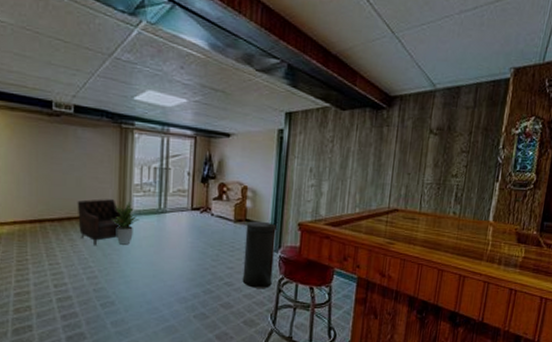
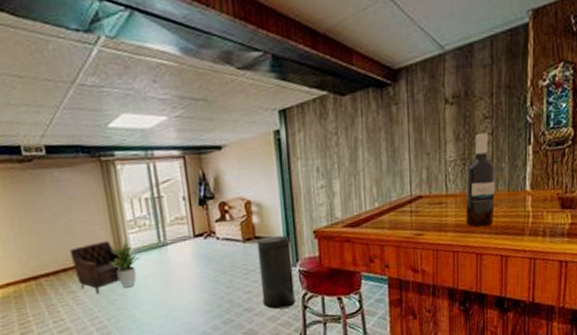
wine bottle: none [433,164,466,247] -> present [466,132,496,228]

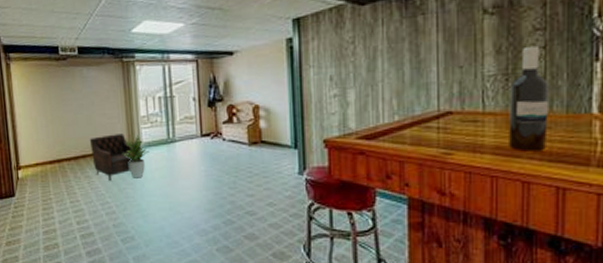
pedal bin: present [256,235,295,310] -> none [262,141,300,218]

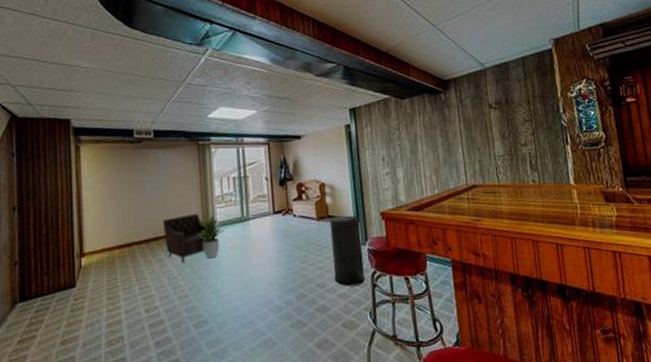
pedal bin: none [262,141,300,218] -> present [329,215,365,287]
wine bottle: present [509,45,550,152] -> none [514,133,545,216]

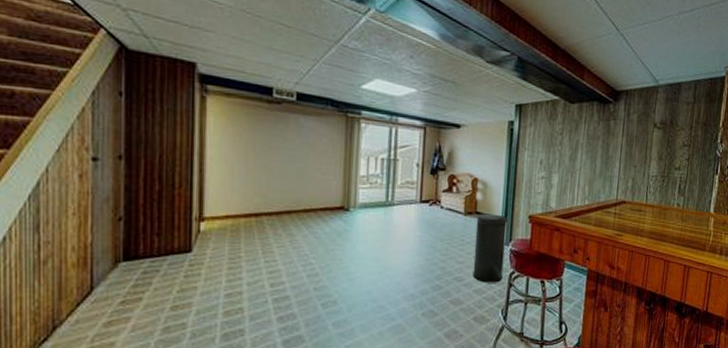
armchair: present [162,214,216,264] -> none [297,191,356,242]
potted plant: present [197,214,224,259] -> none [335,194,365,240]

